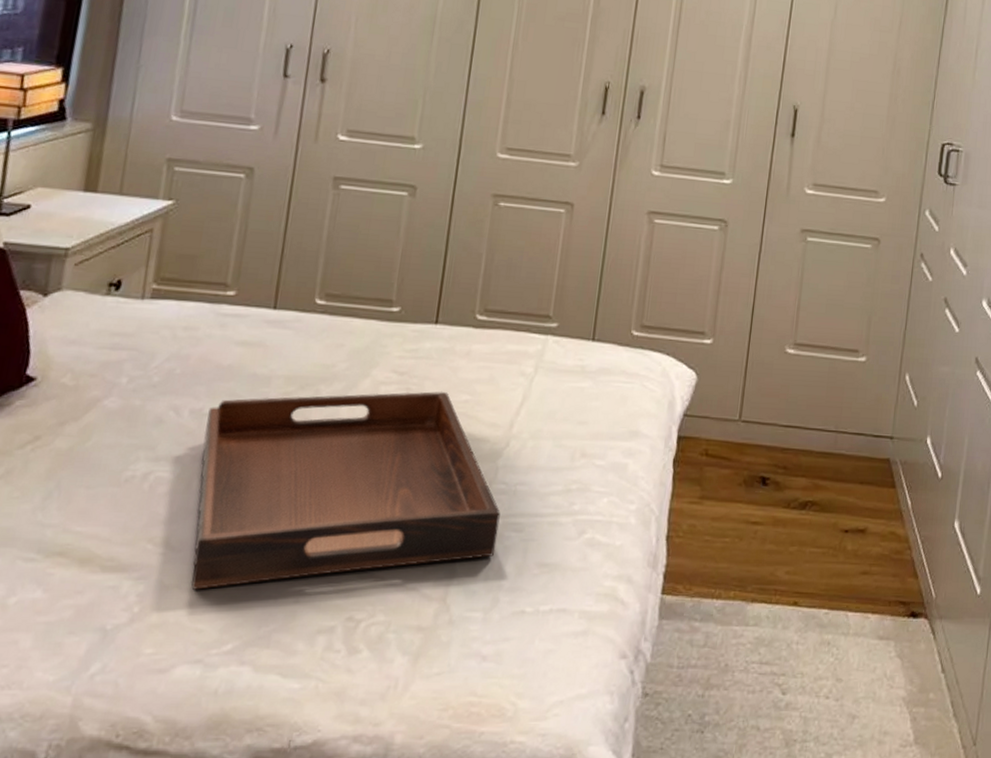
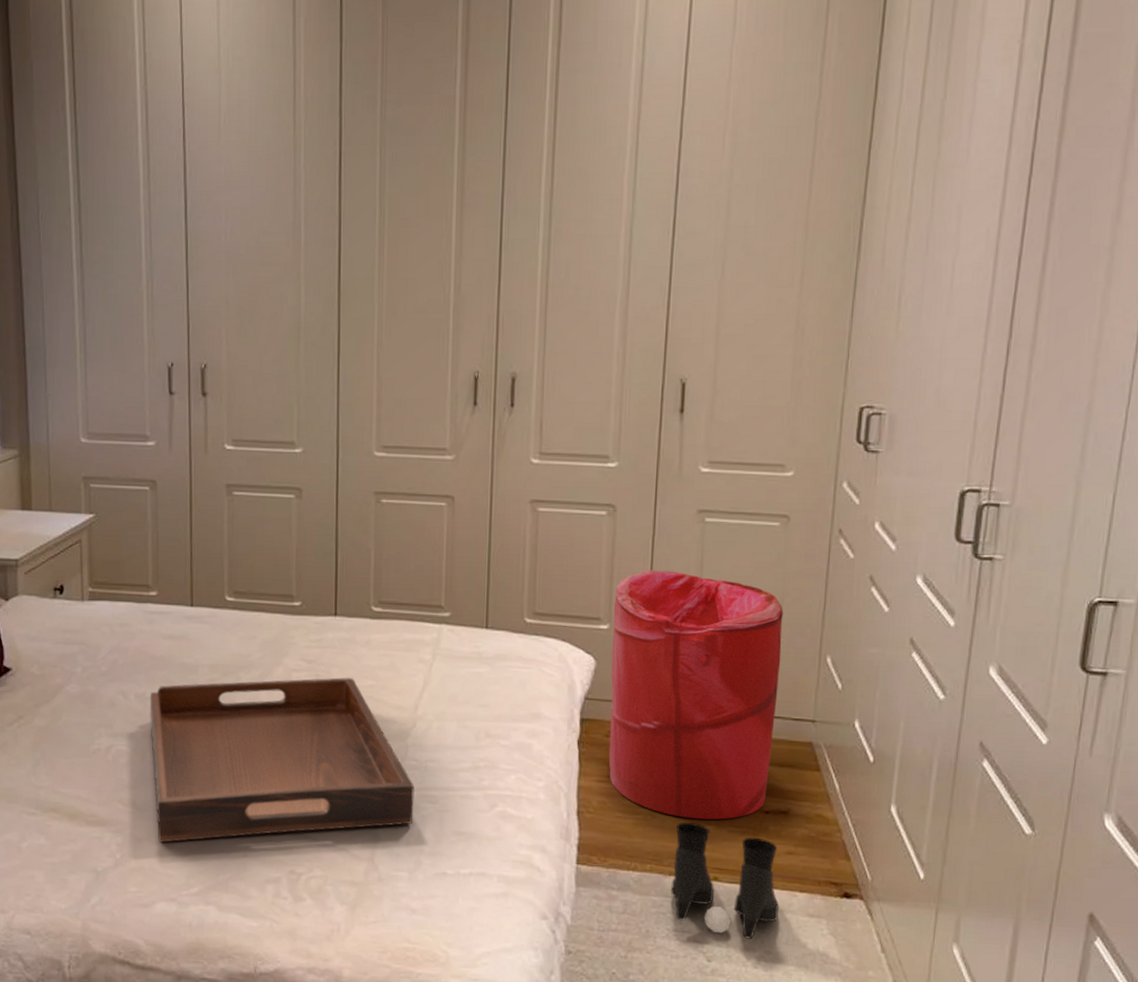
laundry hamper: none [701,285,871,541] -> present [608,569,784,820]
boots: none [752,543,854,667] -> present [671,821,779,939]

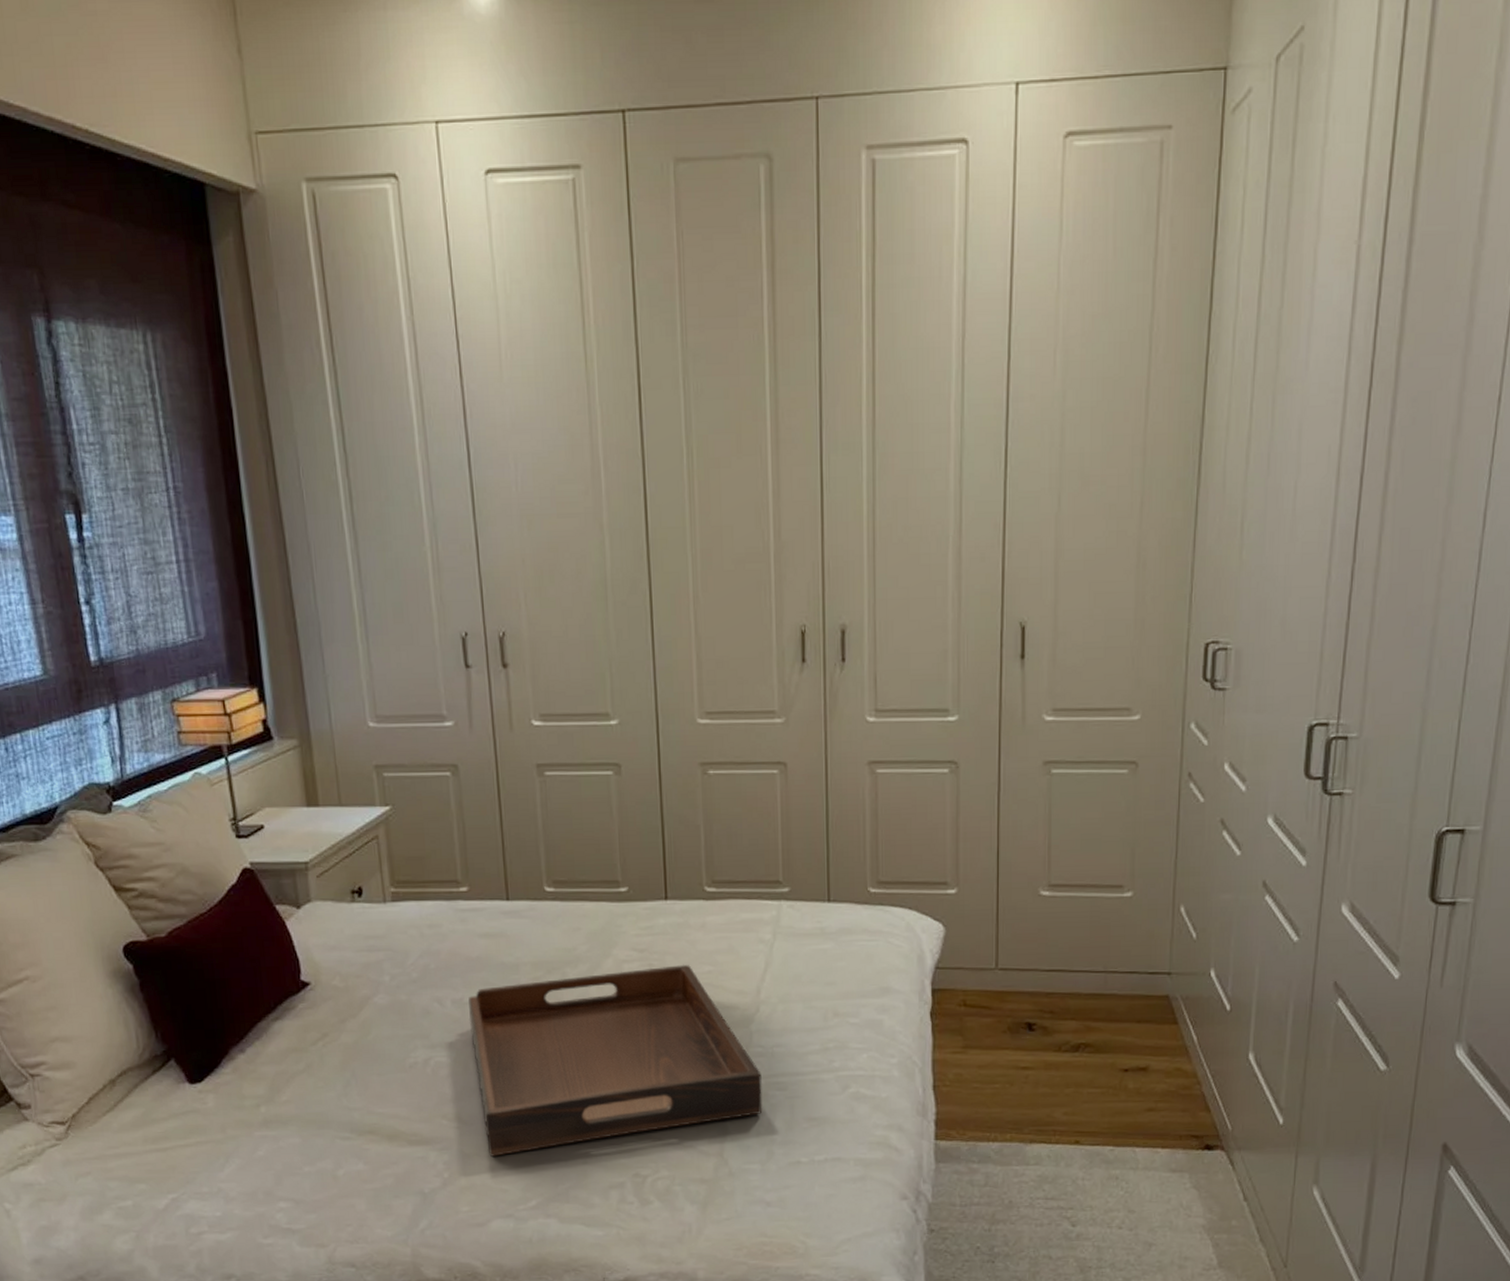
laundry hamper: present [608,569,784,820] -> none [961,827,1135,1083]
boots: present [671,821,779,939] -> none [1033,1087,1141,1200]

